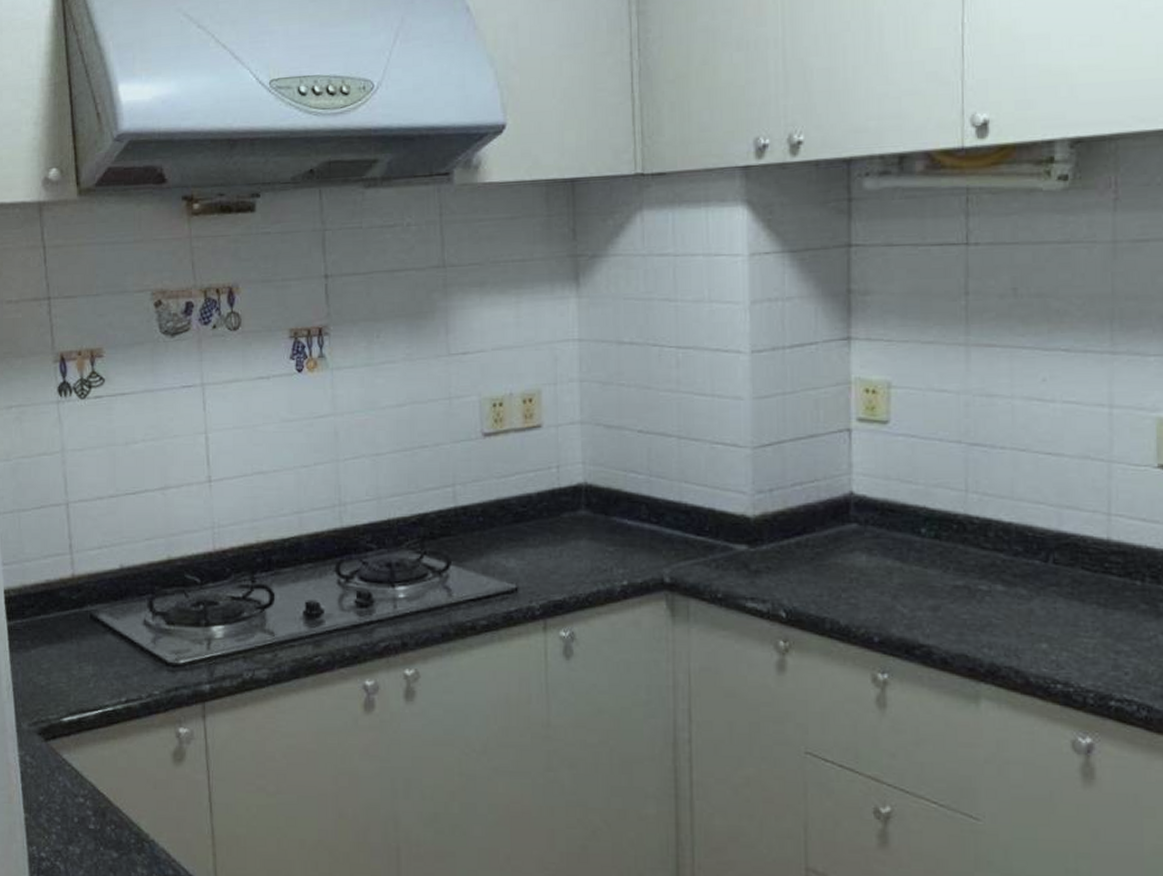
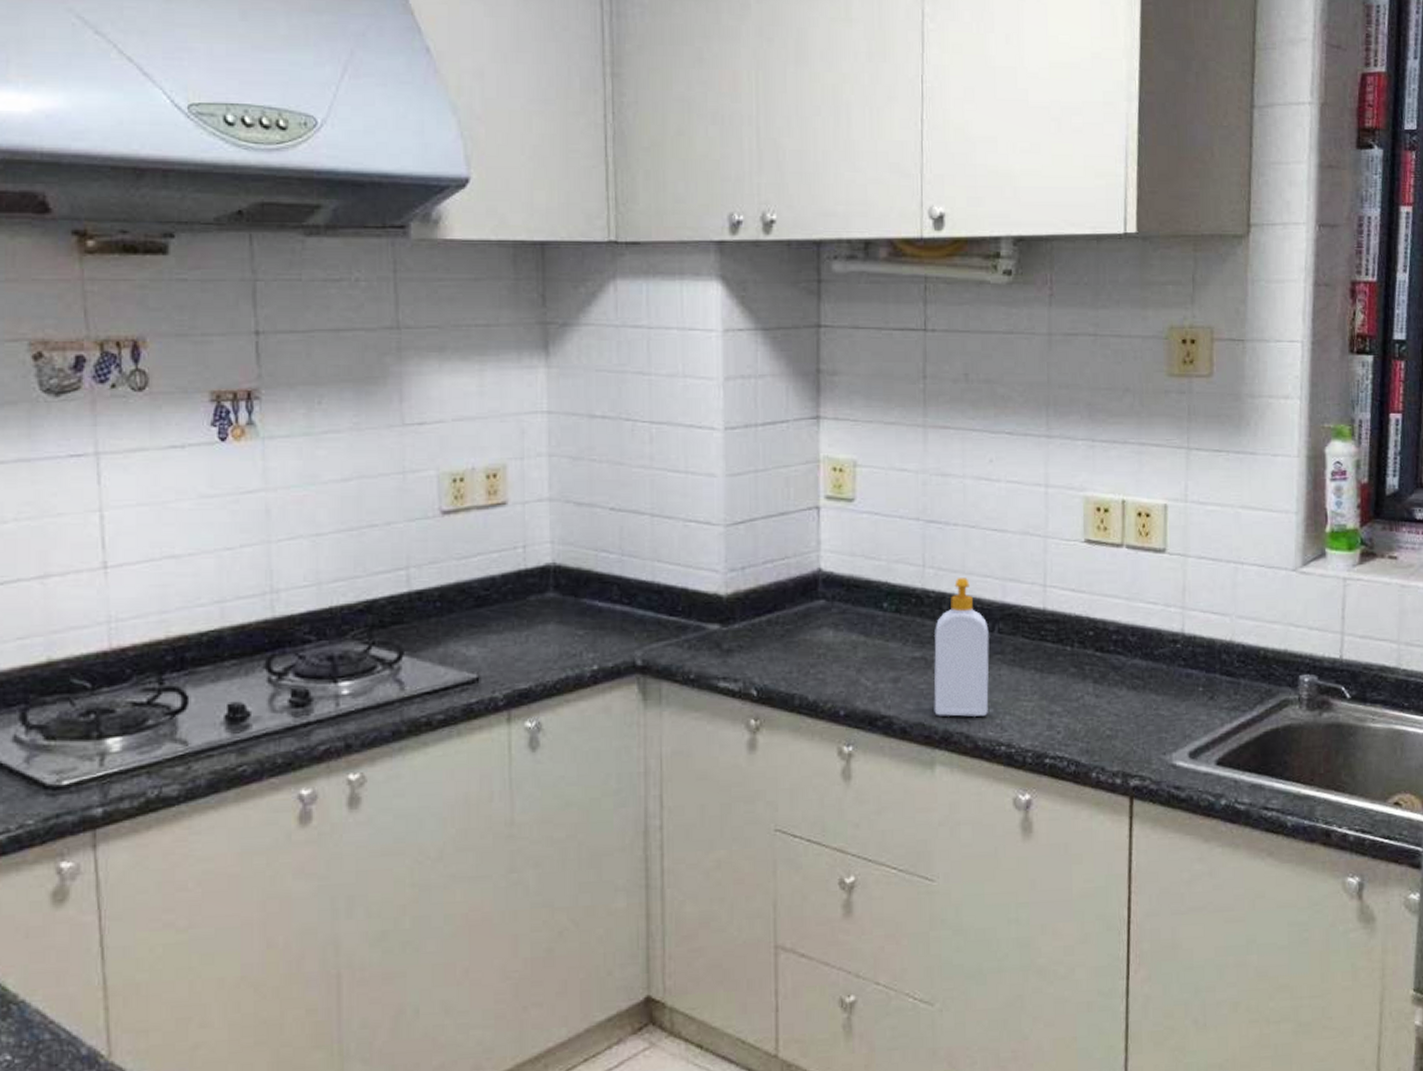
soap bottle: none [978,504,1043,651] -> present [934,578,989,717]

